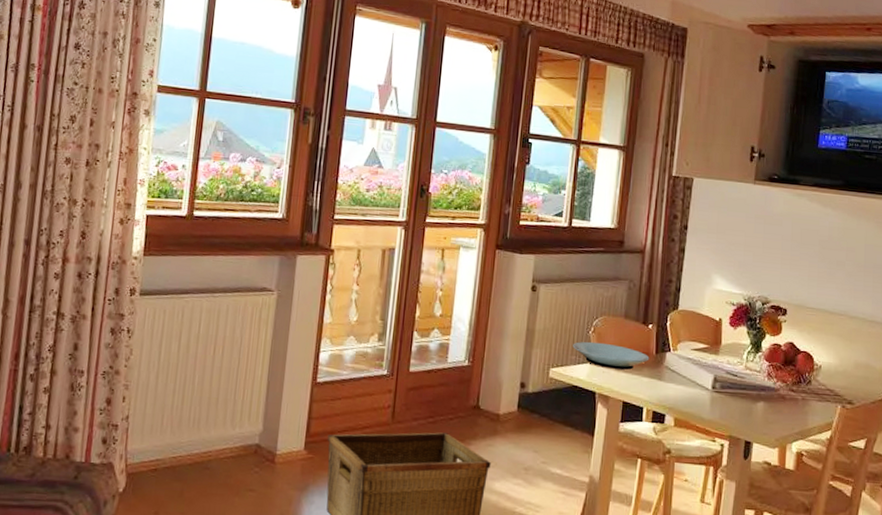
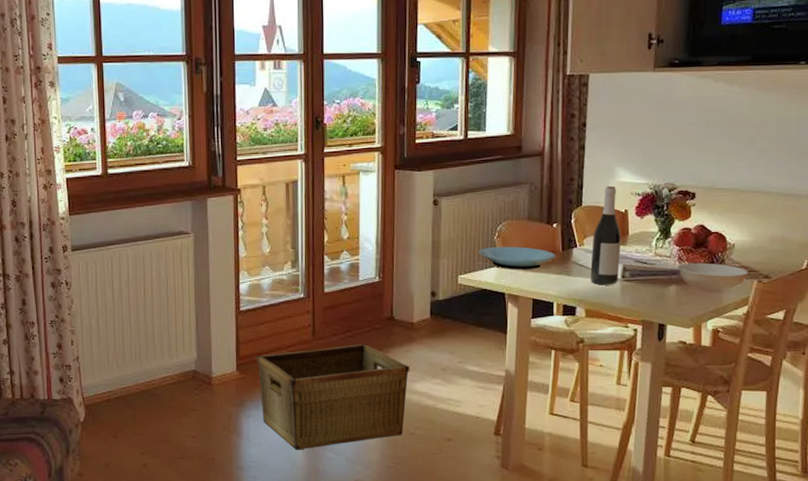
wine bottle: none [681,292,714,395] -> present [590,186,621,285]
bowl: none [766,380,833,414] -> present [678,262,749,292]

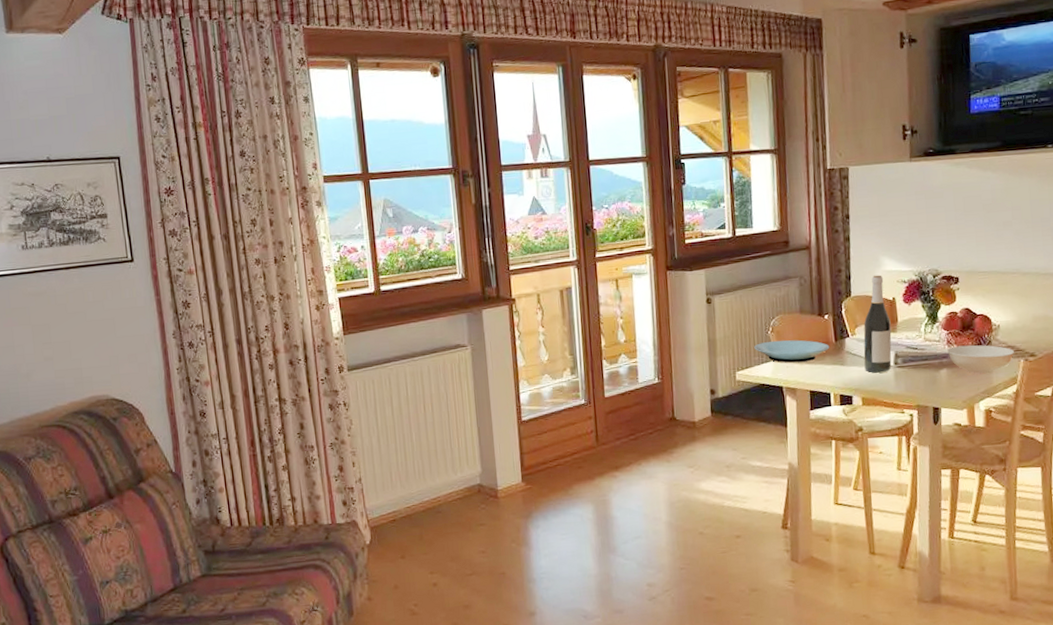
hamper: present [256,344,410,450] -> none [540,446,695,558]

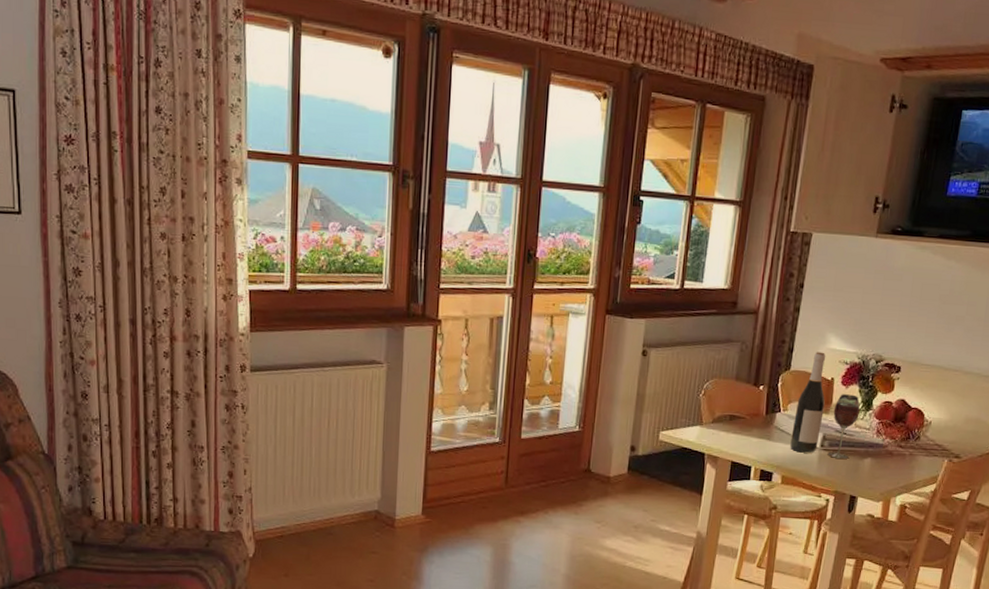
plate: present [754,339,830,363] -> none [683,404,760,431]
wineglass: none [900,310,927,374] -> present [827,394,860,460]
bowl: present [947,345,1015,374] -> none [875,437,941,468]

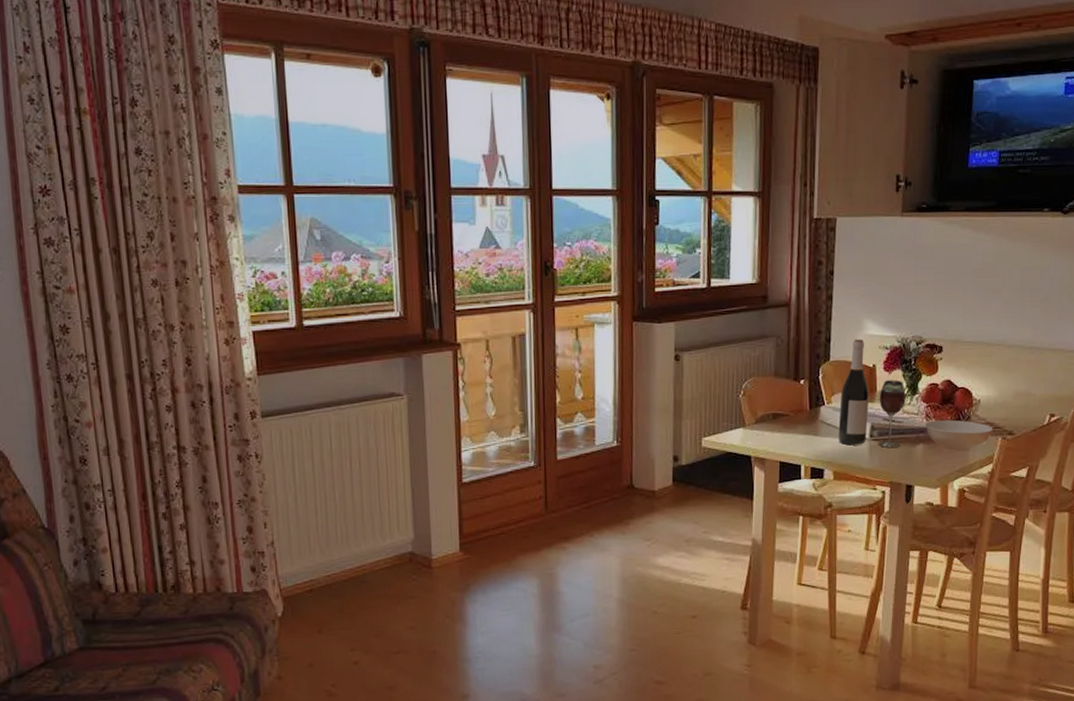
bowl: none [875,437,941,468] -> present [925,419,994,451]

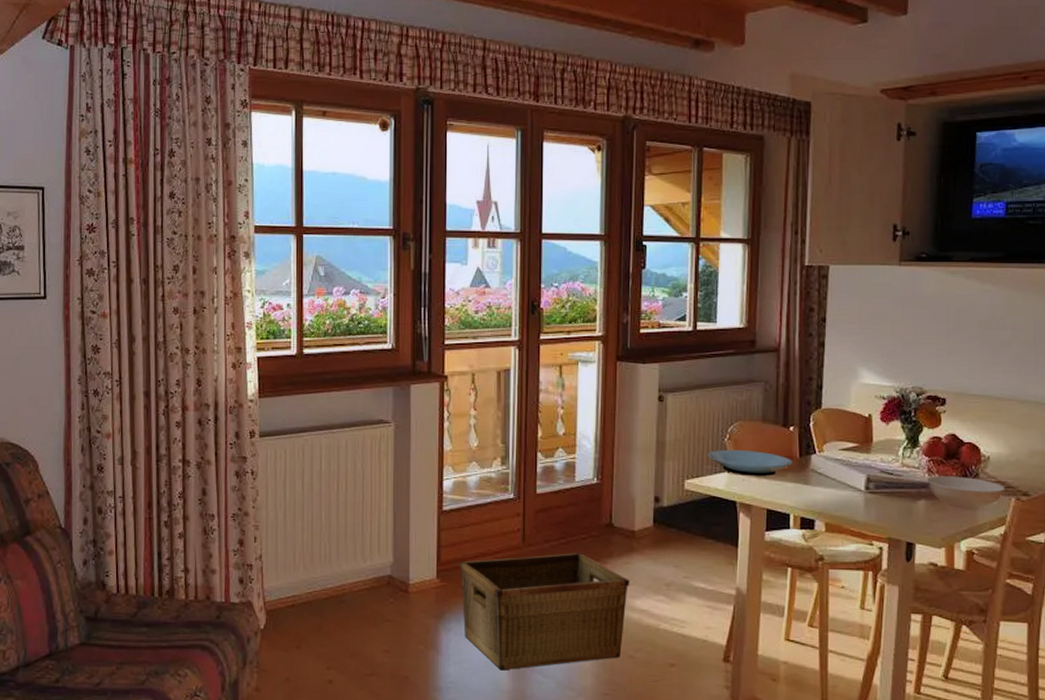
hamper: none [481,516,652,637] -> present [458,553,630,671]
plate: none [723,405,804,430] -> present [708,449,793,476]
wine bottle: present [838,339,869,445] -> none [831,387,865,497]
wineglass: present [878,380,906,449] -> none [874,431,905,503]

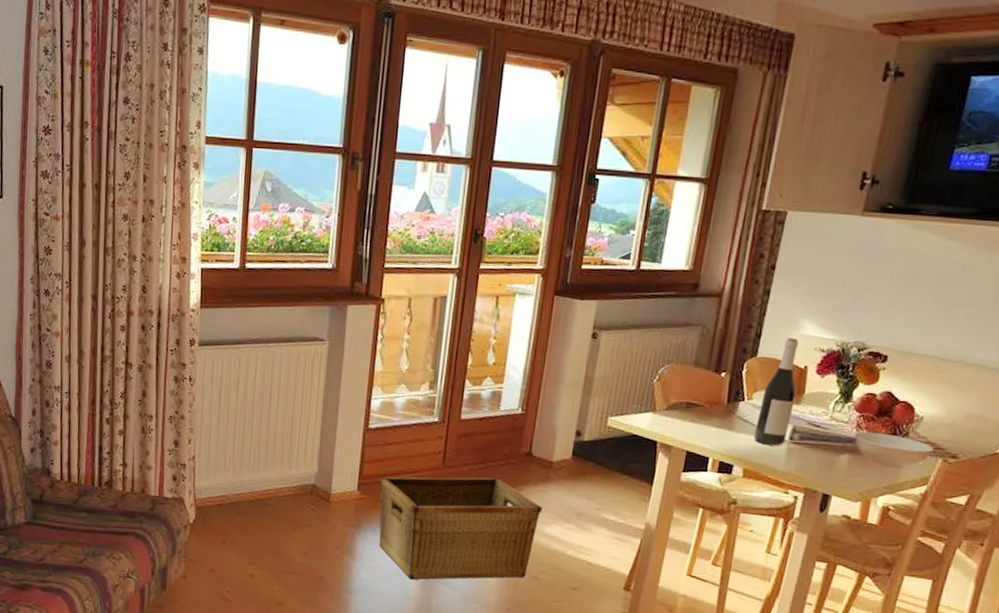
plate: present [708,449,793,476] -> none [634,390,720,419]
wine bottle: none [831,387,865,497] -> present [754,337,799,446]

